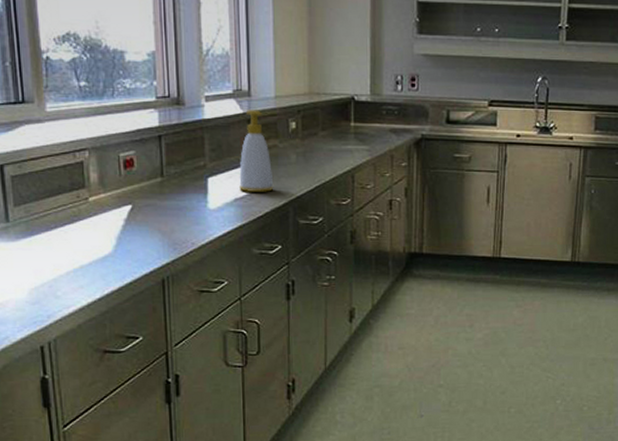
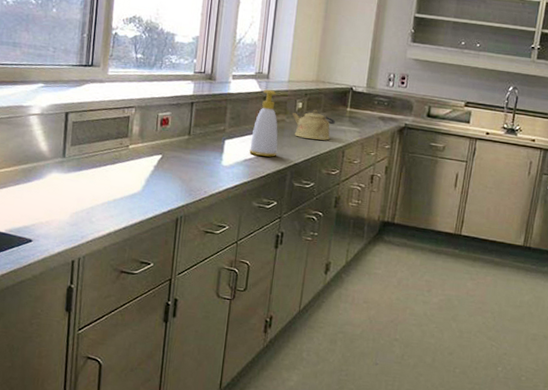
kettle: none [284,128,339,165] -> present [291,109,336,141]

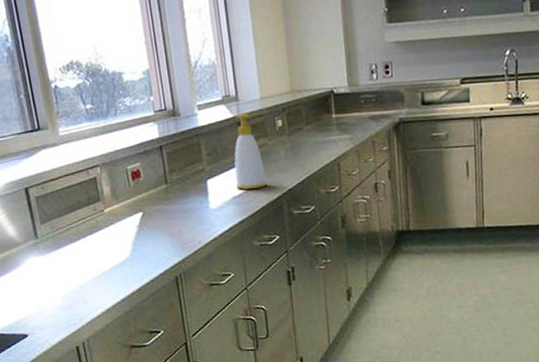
kettle: present [291,109,336,141] -> none [272,123,323,159]

